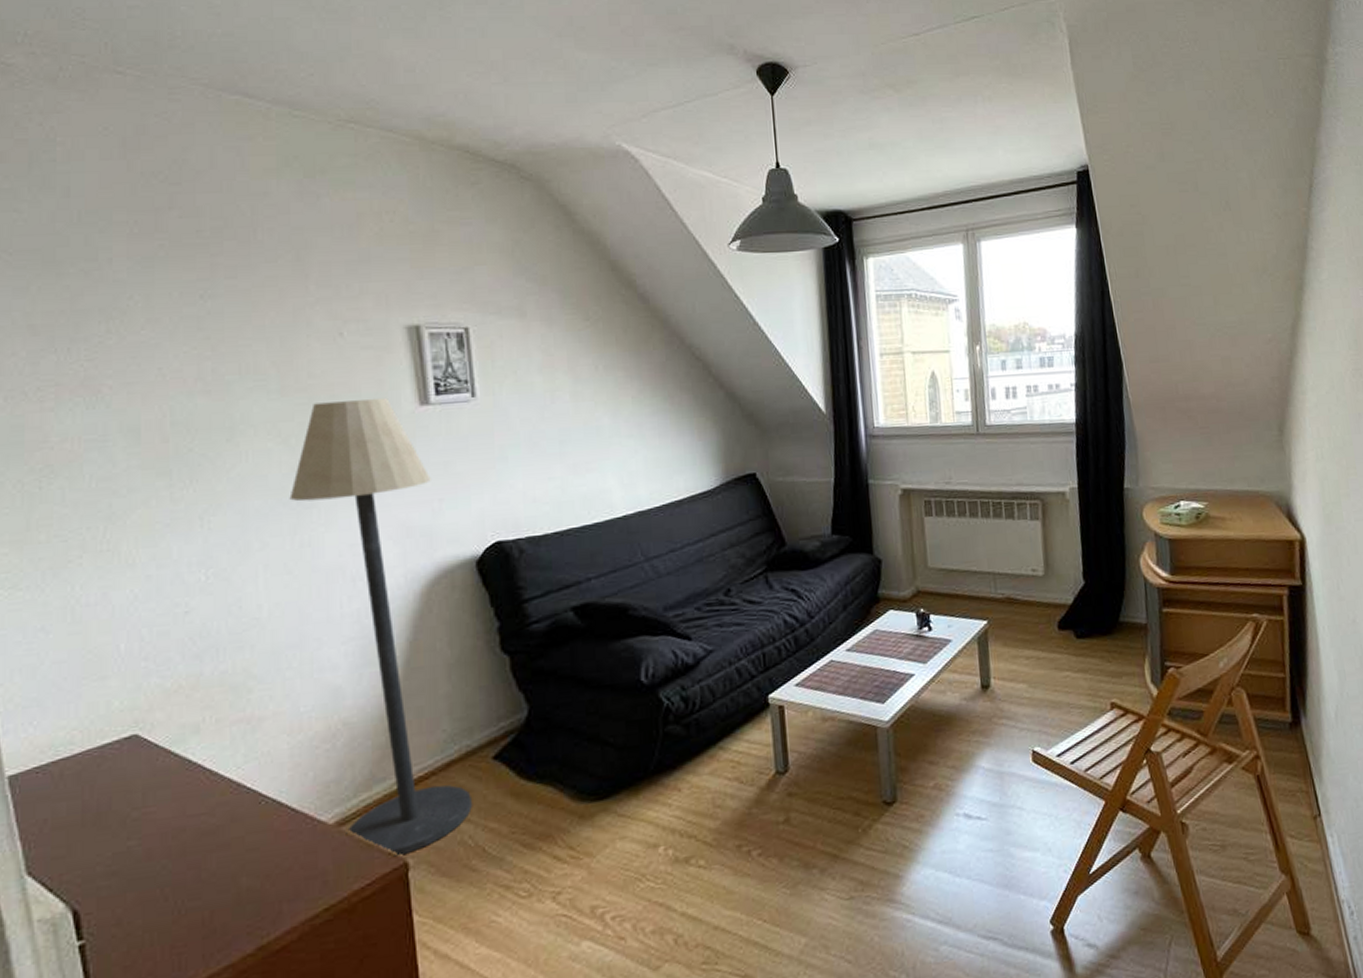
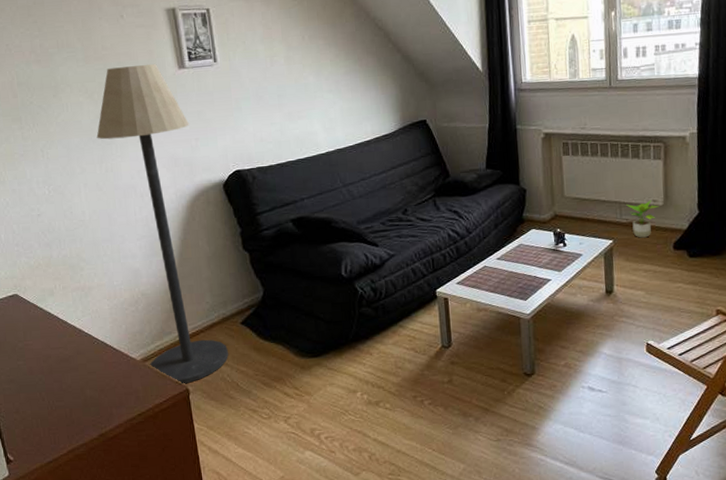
potted plant: none [1001,569,1039,617] -> present [626,199,659,238]

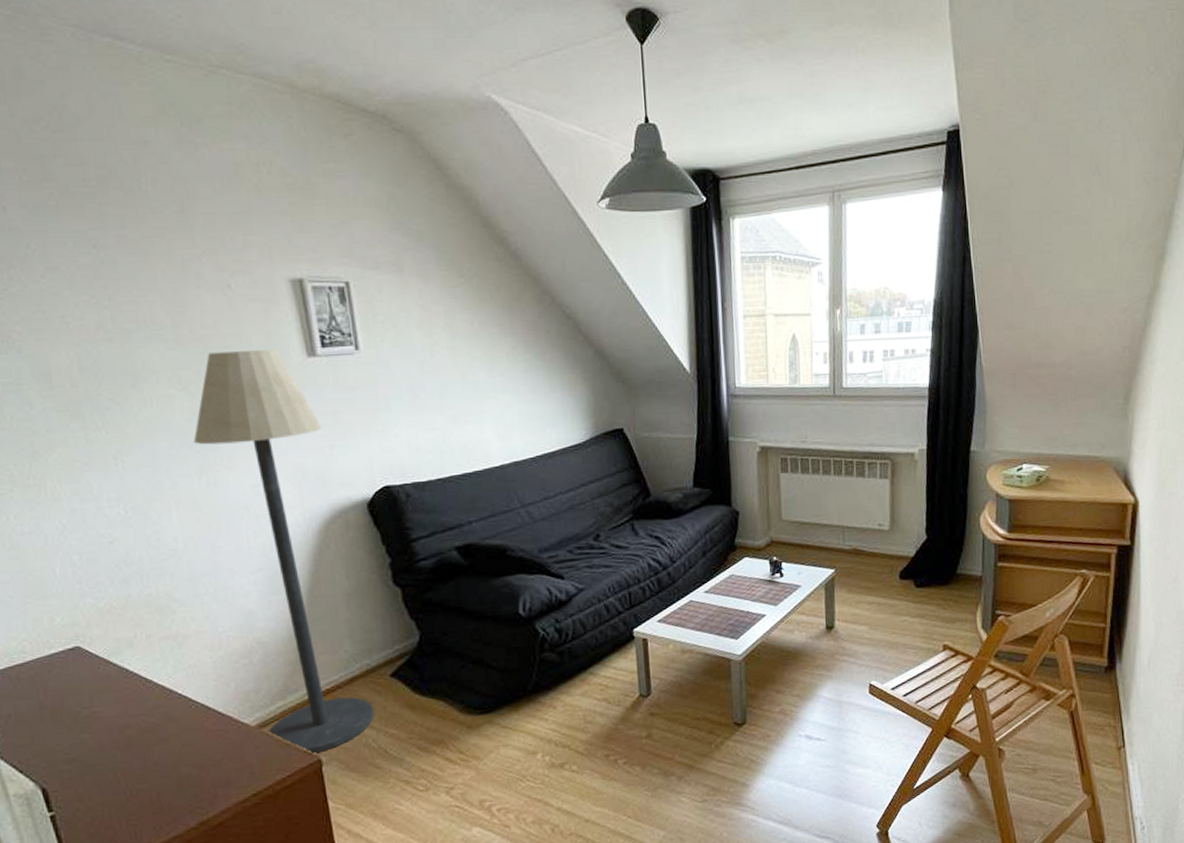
potted plant: present [626,199,659,238] -> none [850,523,885,567]

